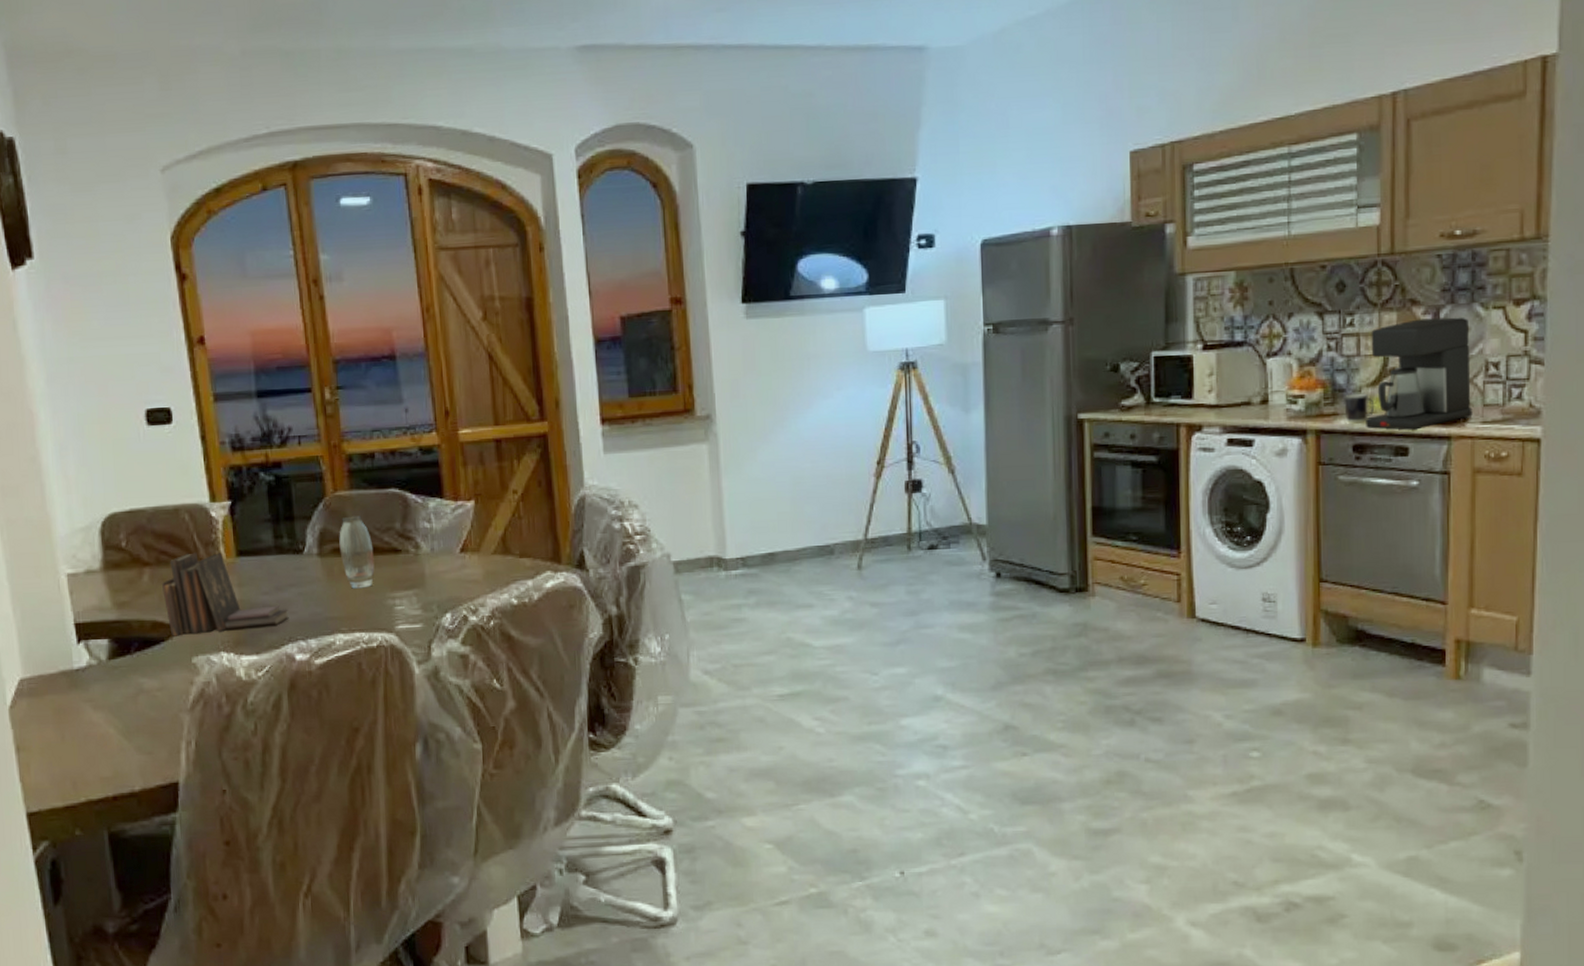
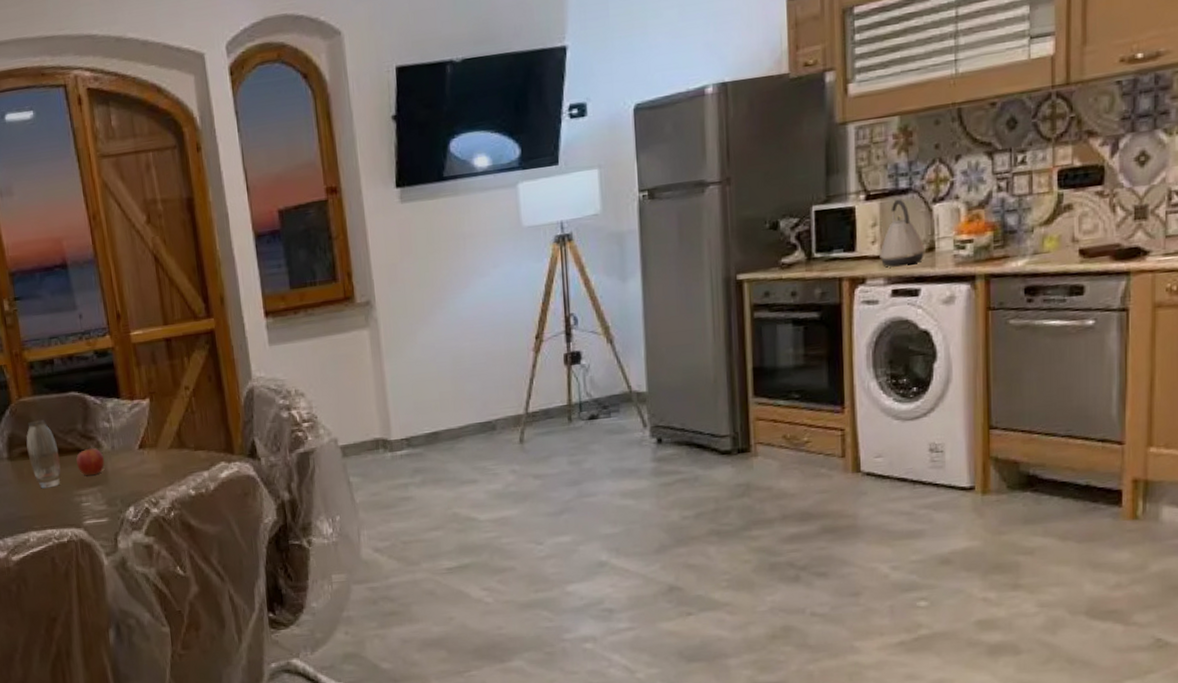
fruit: none [392,546,423,578] -> present [76,445,105,476]
kettle: none [1216,351,1259,417] -> present [879,199,926,268]
mug: present [1343,393,1375,424] -> none [1014,233,1048,266]
coffee maker: present [1366,317,1473,430] -> none [1038,145,1154,269]

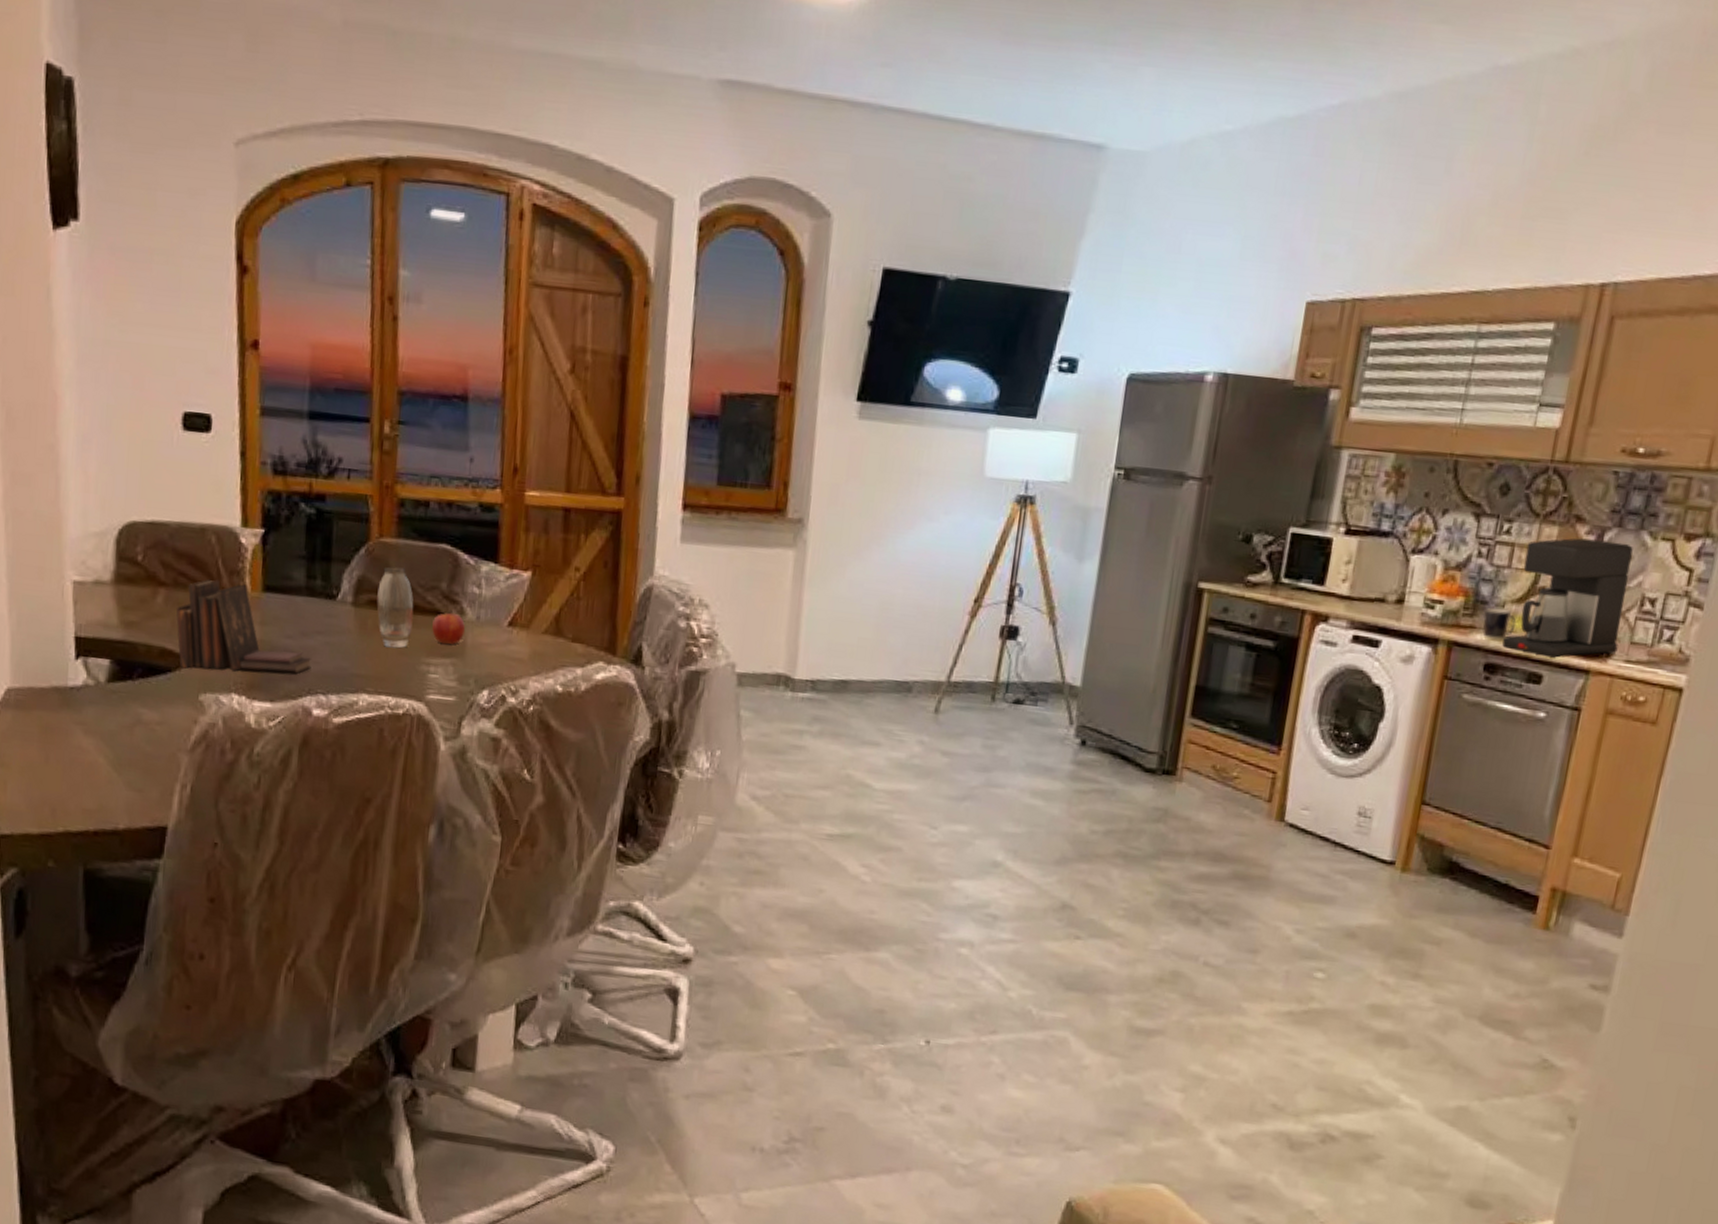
kettle: present [879,199,926,268] -> none [1347,541,1395,613]
mug: none [1014,233,1048,266] -> present [1482,608,1517,641]
coffee maker: none [1038,145,1154,269] -> present [1502,538,1633,658]

